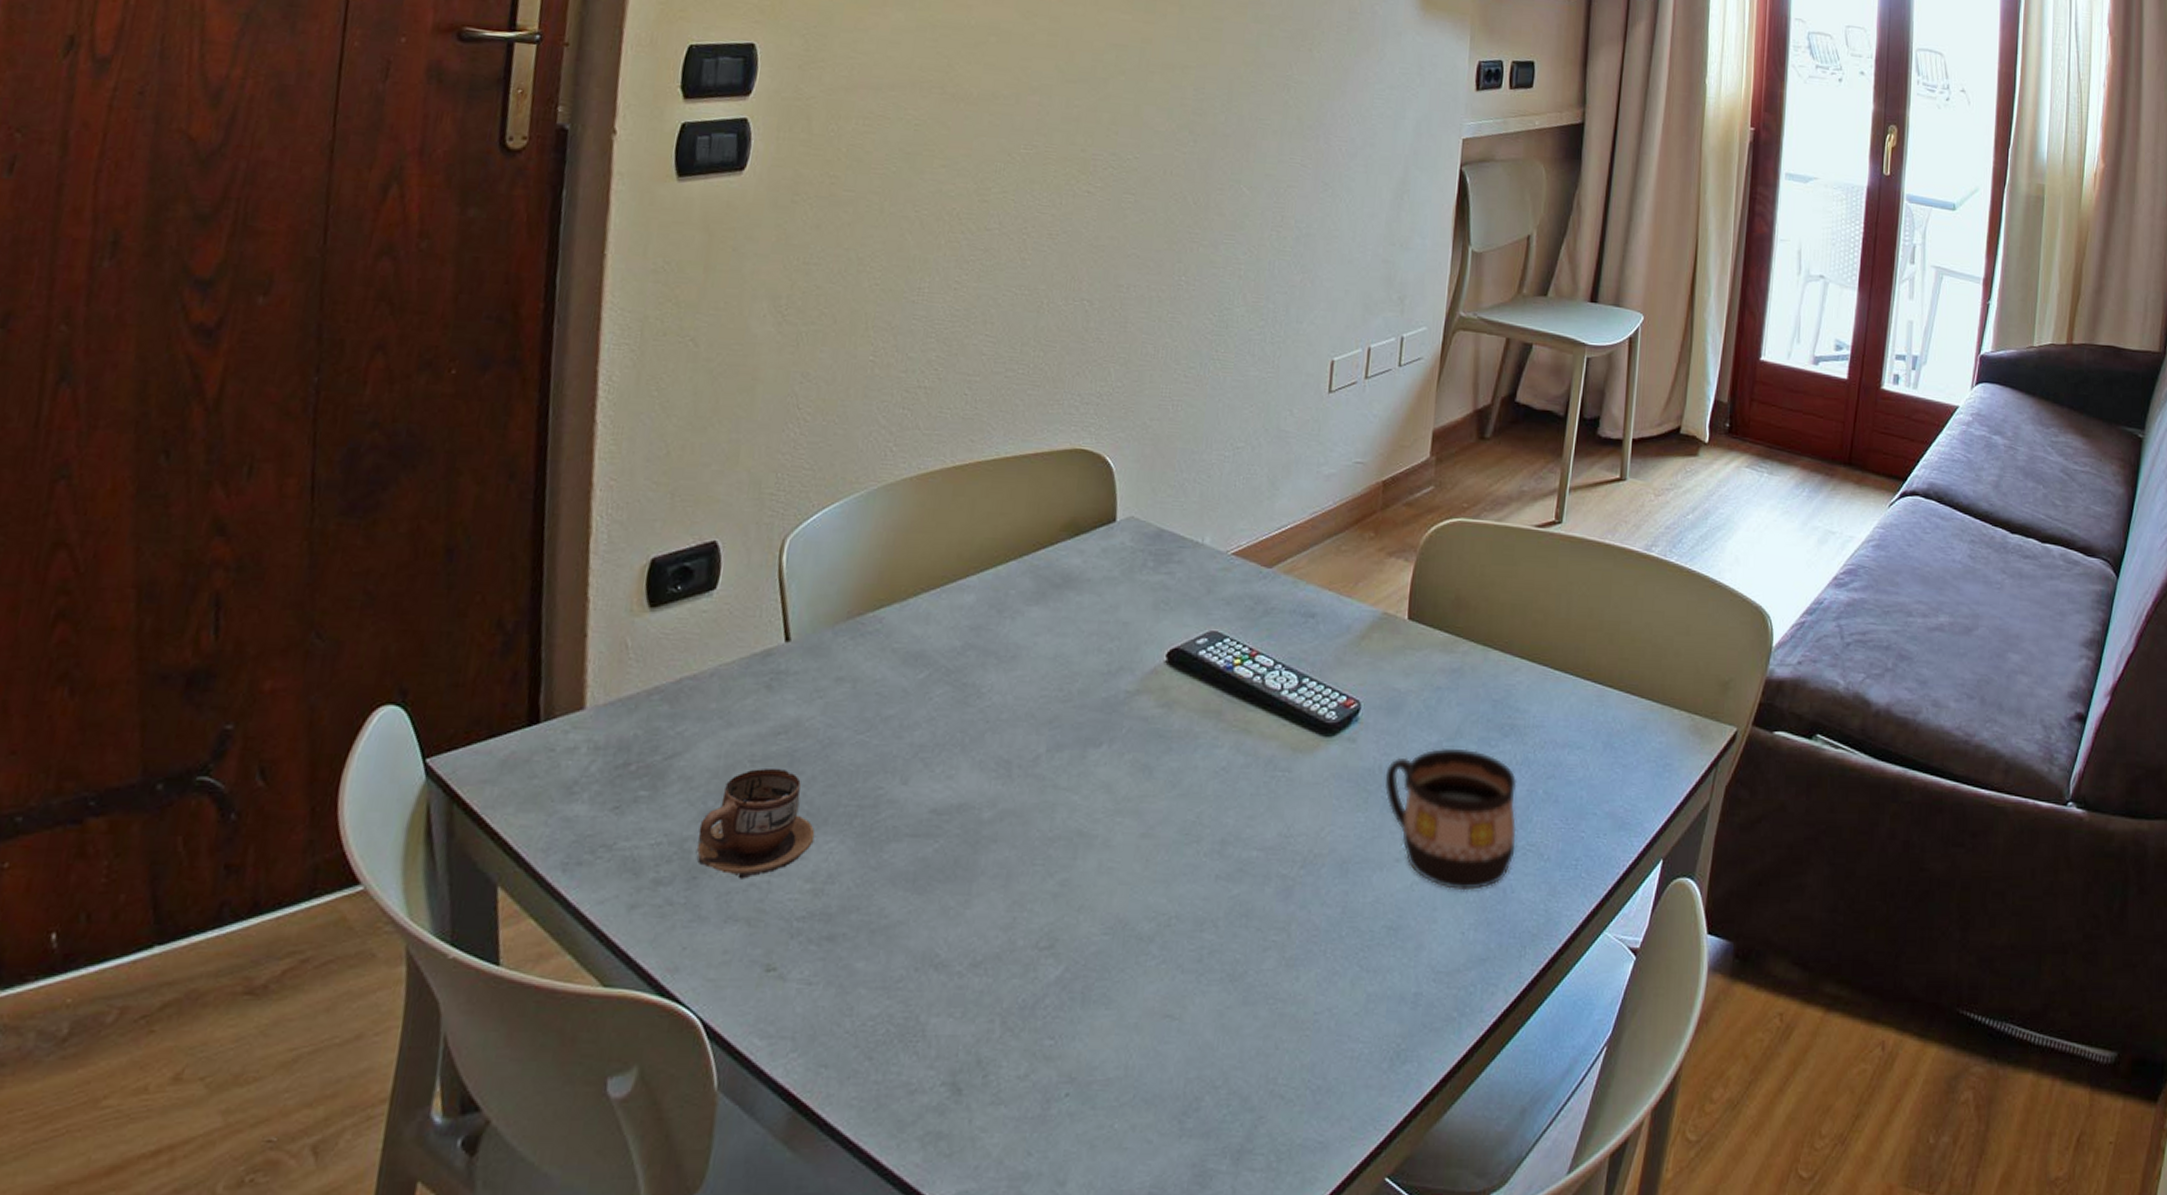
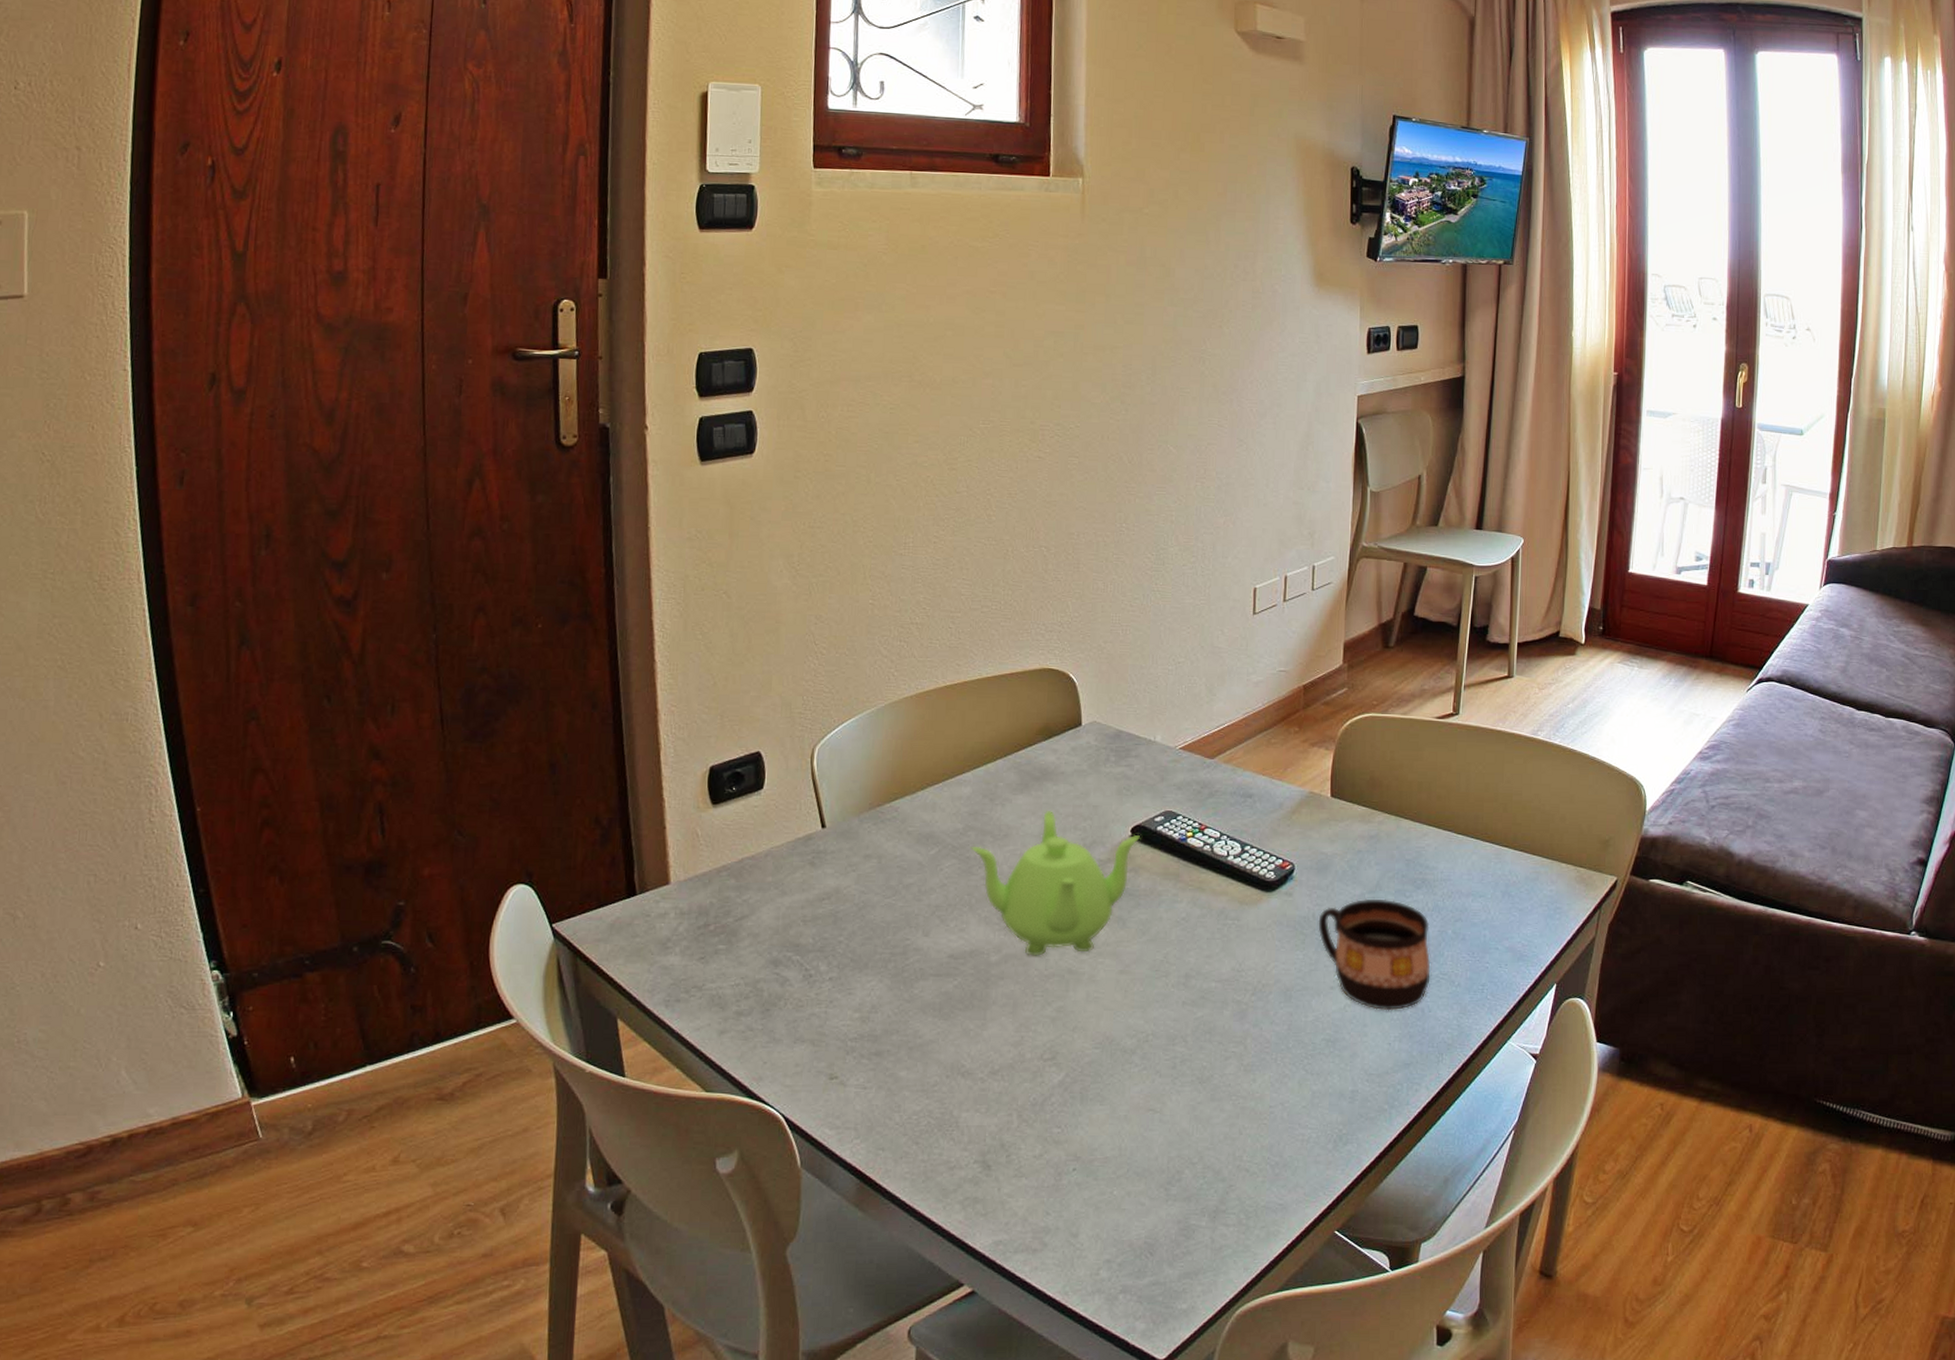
cup: present [696,767,816,879] -> none [767,925,859,1011]
teapot: none [969,626,1177,813] -> present [971,810,1140,956]

